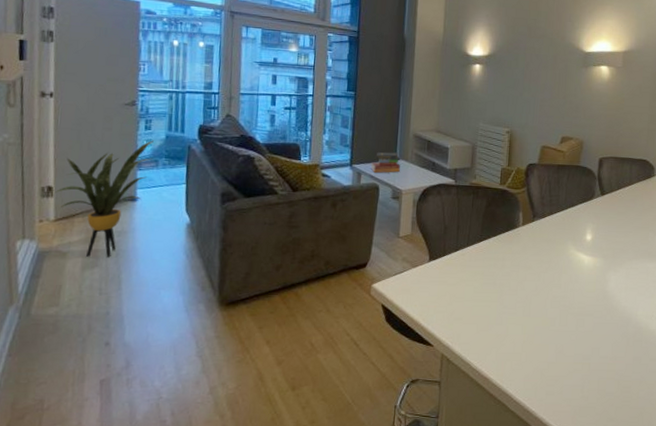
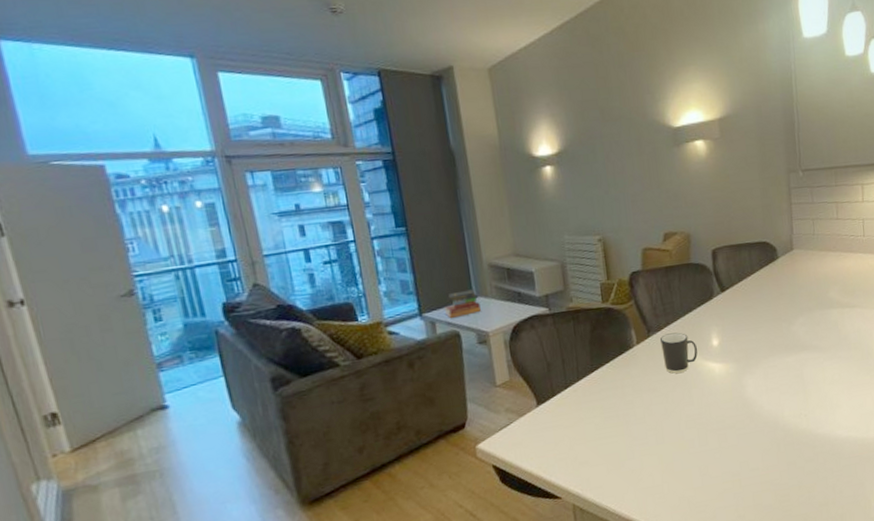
house plant: present [53,140,154,257] -> none [60,332,175,485]
mug: none [542,222,573,258] -> present [660,332,698,374]

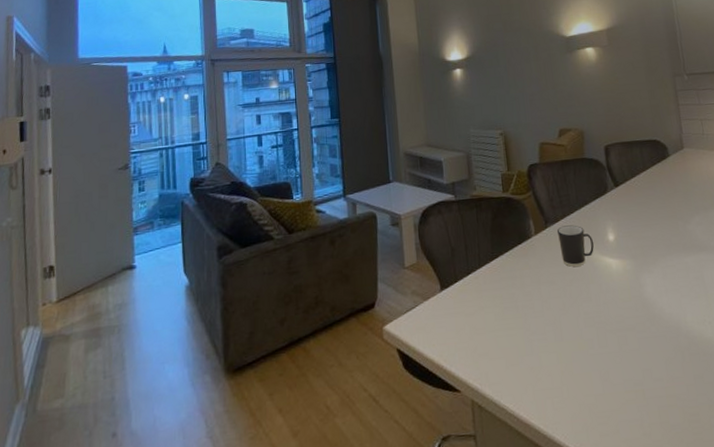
books: present [445,289,481,319] -> none [365,175,395,201]

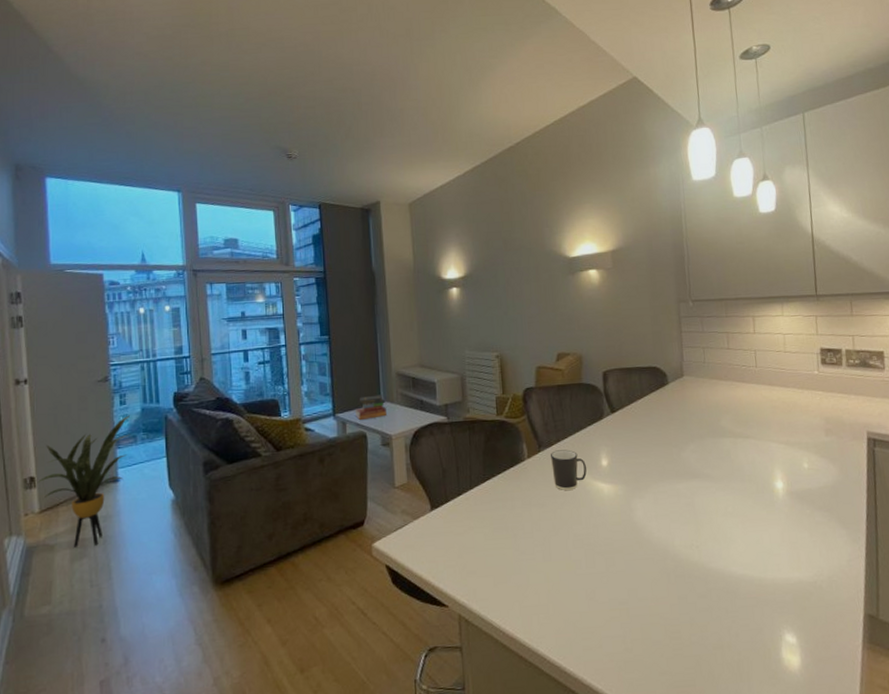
house plant: none [54,201,149,337] -> present [35,415,131,547]
books: none [365,175,395,201] -> present [355,394,386,421]

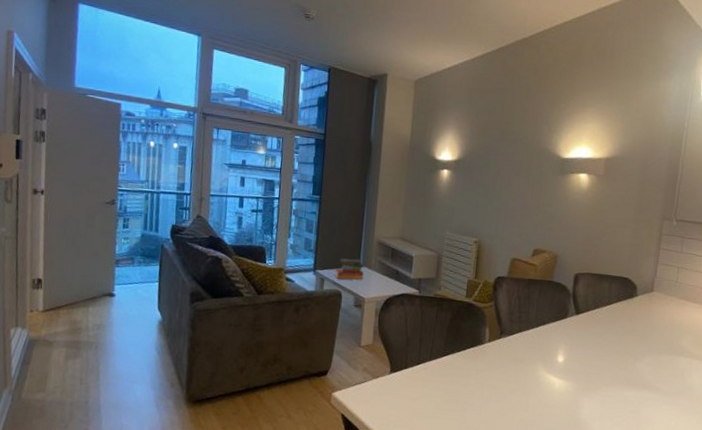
house plant: present [35,415,131,547] -> none [42,238,130,349]
mug: present [551,449,587,491] -> none [509,339,543,379]

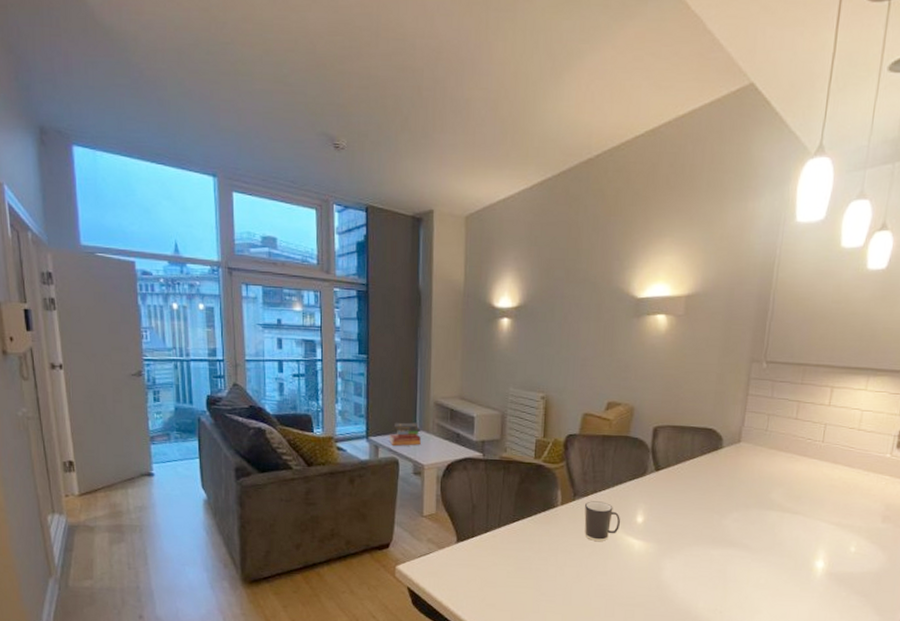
mug: none [509,339,543,379] -> present [584,501,621,542]

